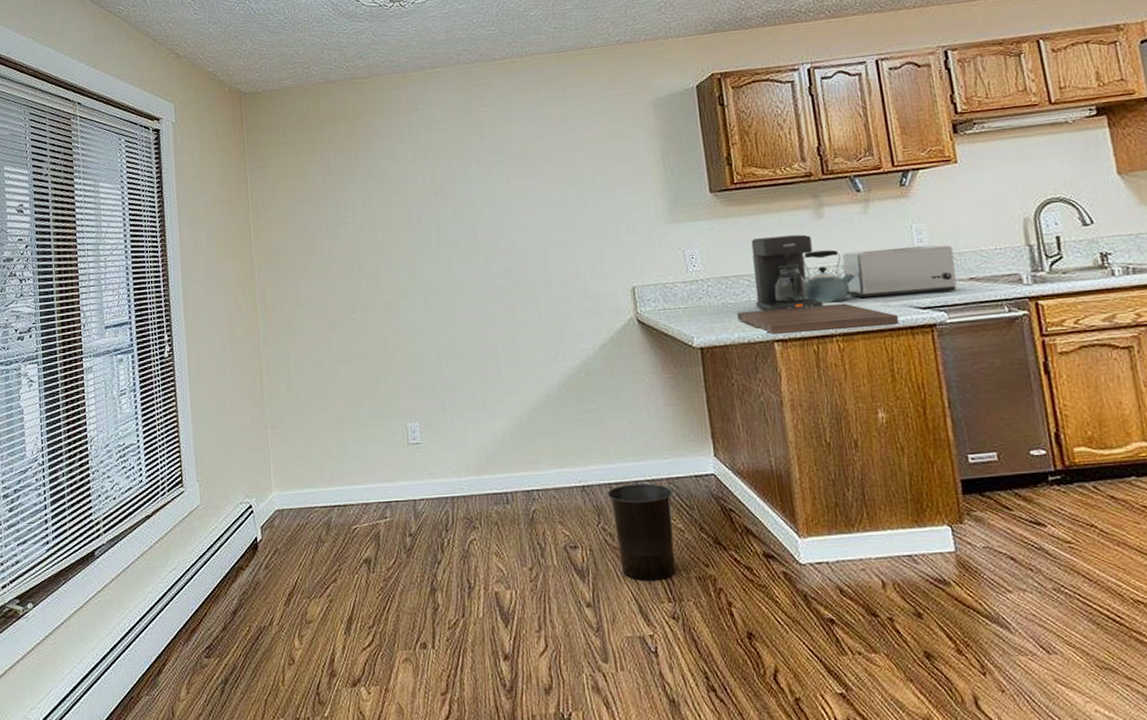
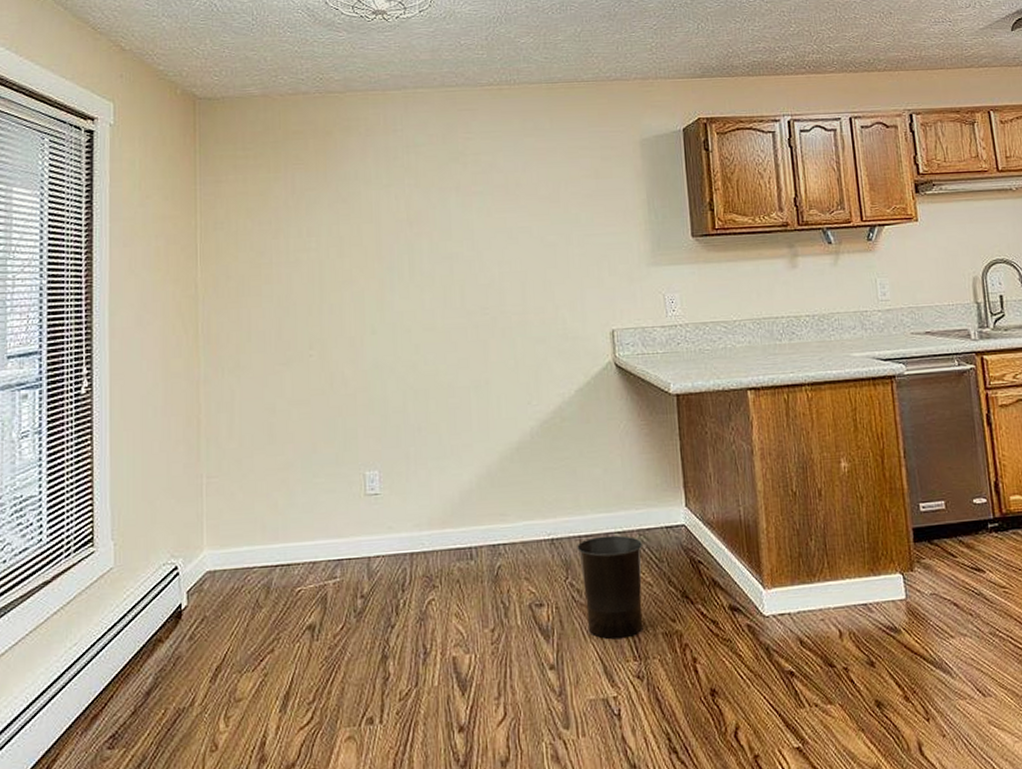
cutting board: present [737,303,899,334] -> none [713,352,863,382]
coffee maker: present [751,234,823,311] -> none [729,283,794,359]
kettle: present [802,249,856,303] -> none [776,299,825,352]
toaster: present [842,244,957,299] -> none [813,298,914,349]

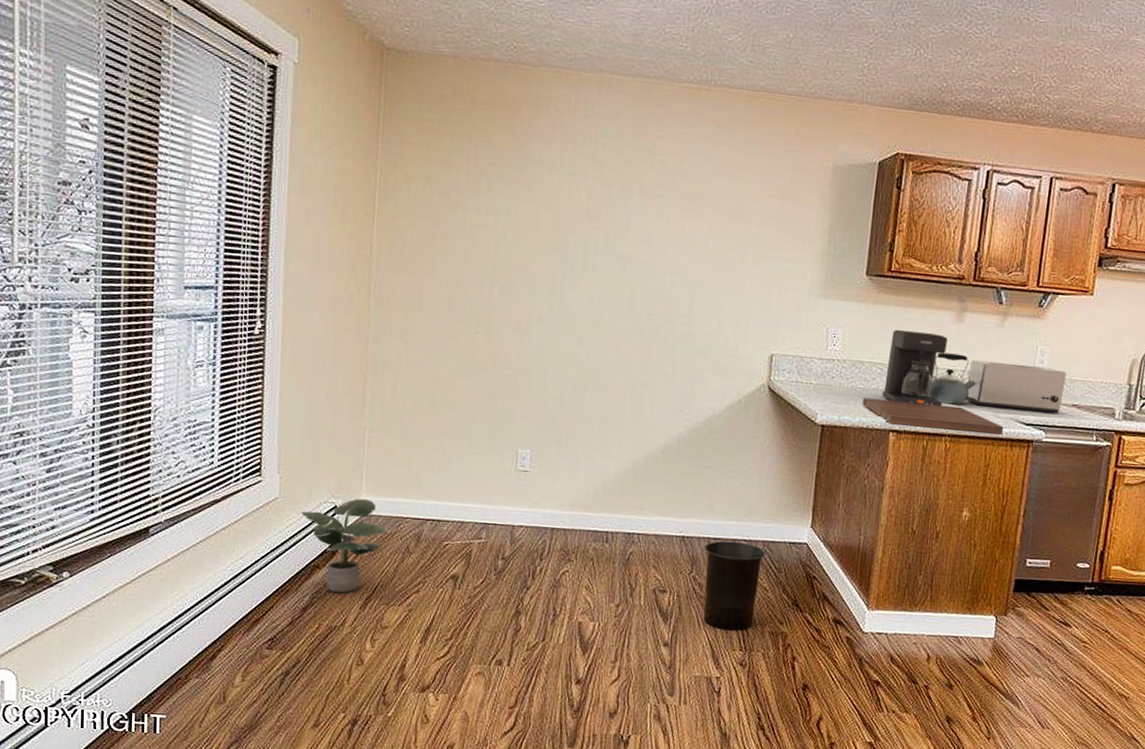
potted plant: none [139,553,235,668] -> present [301,498,389,594]
cutting board: none [713,352,863,382] -> present [862,397,1004,434]
coffee maker: none [729,283,794,359] -> present [882,329,948,406]
kettle: none [776,299,825,352] -> present [930,352,978,405]
toaster: none [813,298,914,349] -> present [966,360,1067,414]

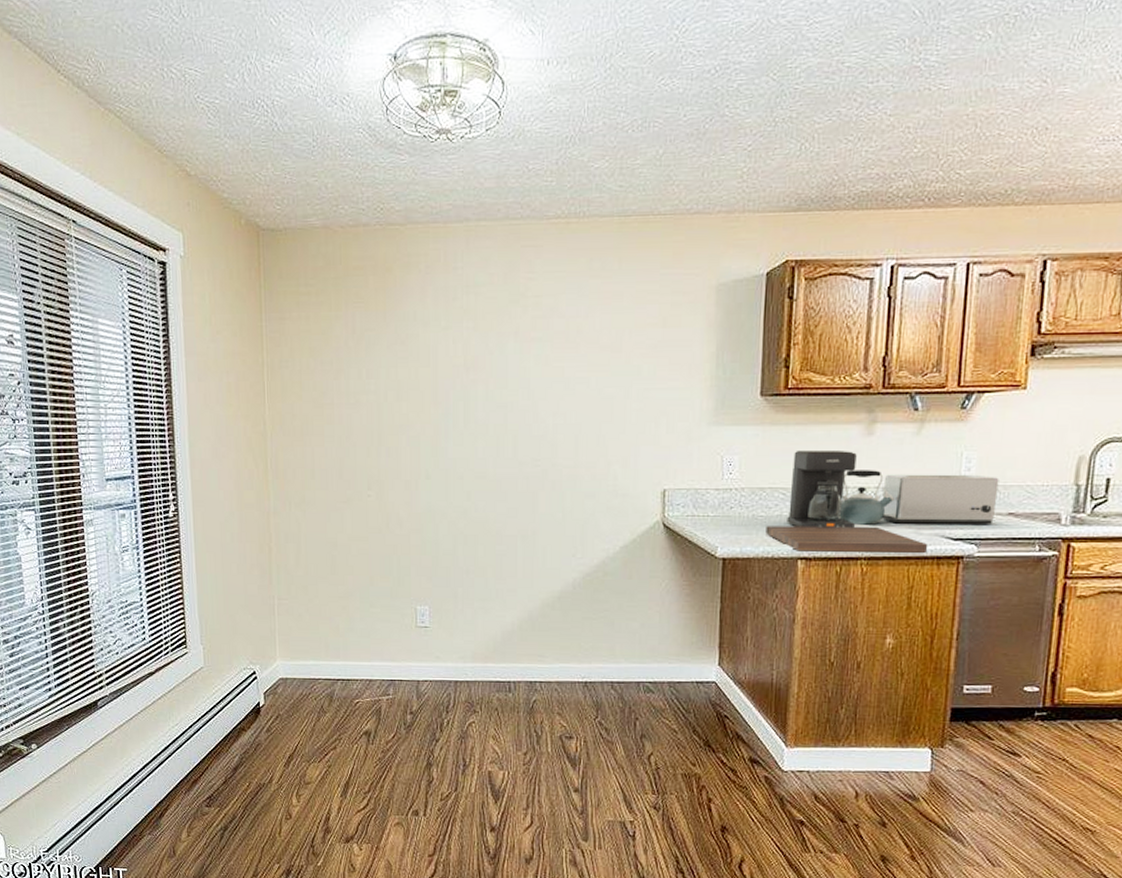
potted plant: present [301,498,389,594] -> none [224,664,304,753]
waste bin: present [703,541,766,630] -> none [608,684,673,774]

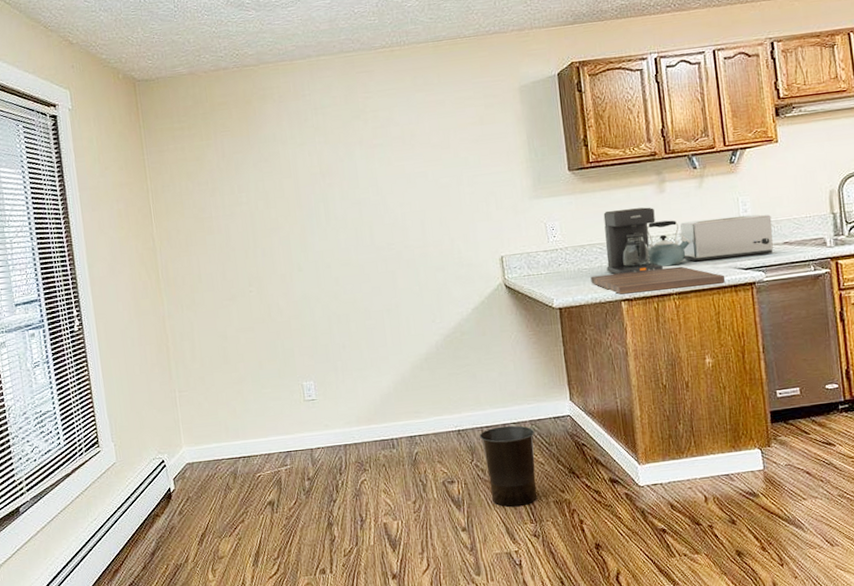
waste bin: none [608,684,673,774] -> present [479,425,538,507]

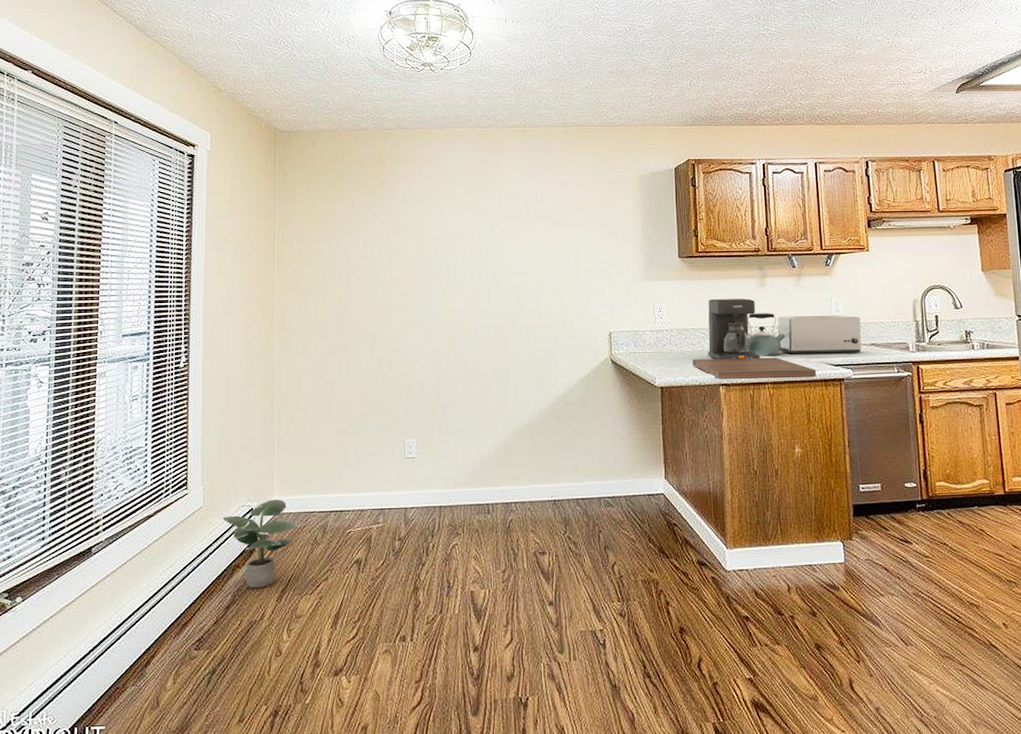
potted plant: none [136,450,210,535] -> present [222,499,299,589]
waste bin: present [479,425,538,507] -> none [575,499,629,583]

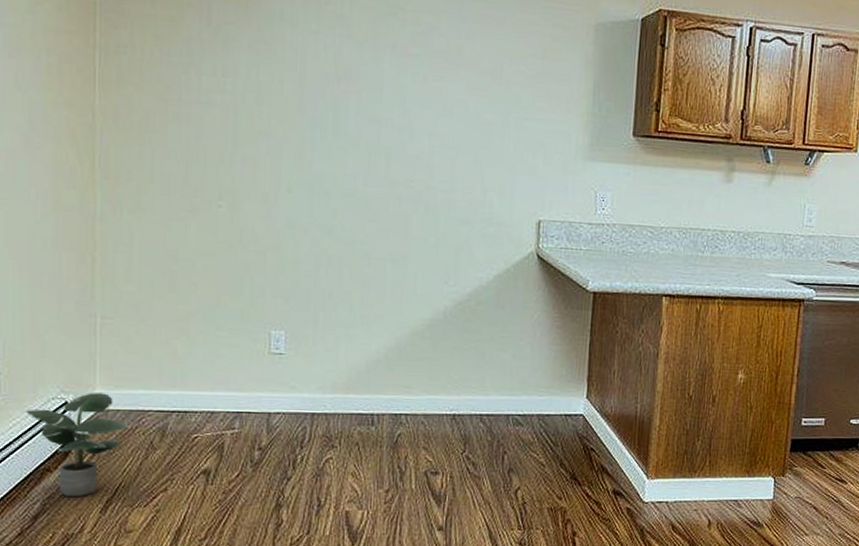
cutting board: present [692,357,817,379] -> none [634,262,776,295]
coffee maker: present [708,298,760,360] -> none [653,191,717,268]
kettle: present [747,313,787,356] -> none [701,213,748,267]
toaster: present [777,315,862,354] -> none [737,220,834,272]

